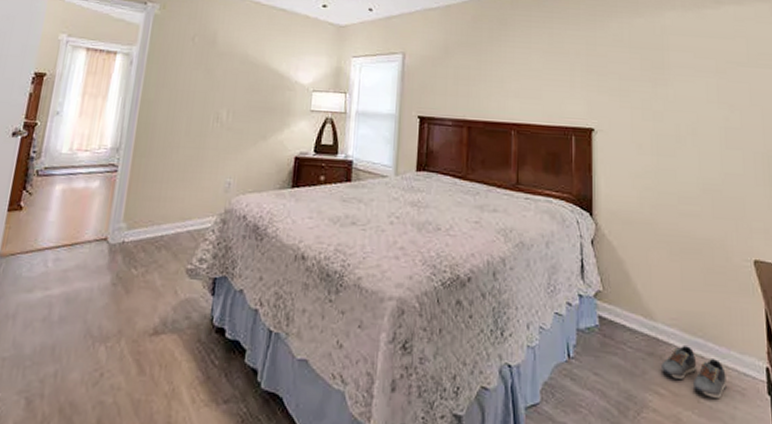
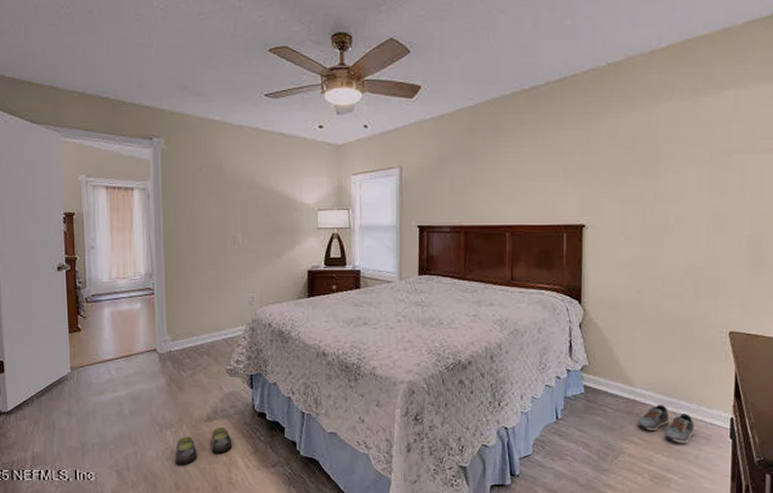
slippers: none [102,345,180,394] -> present [175,428,233,465]

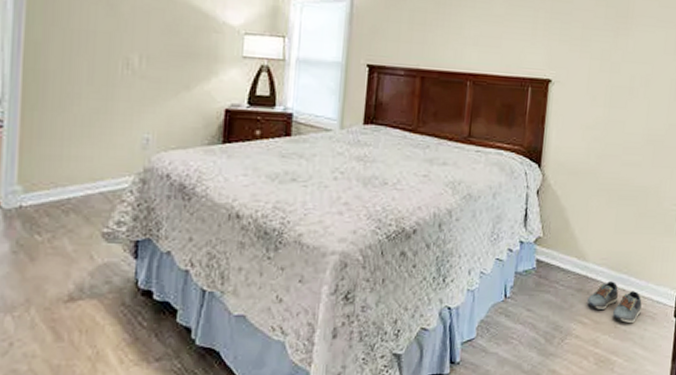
slippers: present [175,428,233,465] -> none [14,310,103,362]

